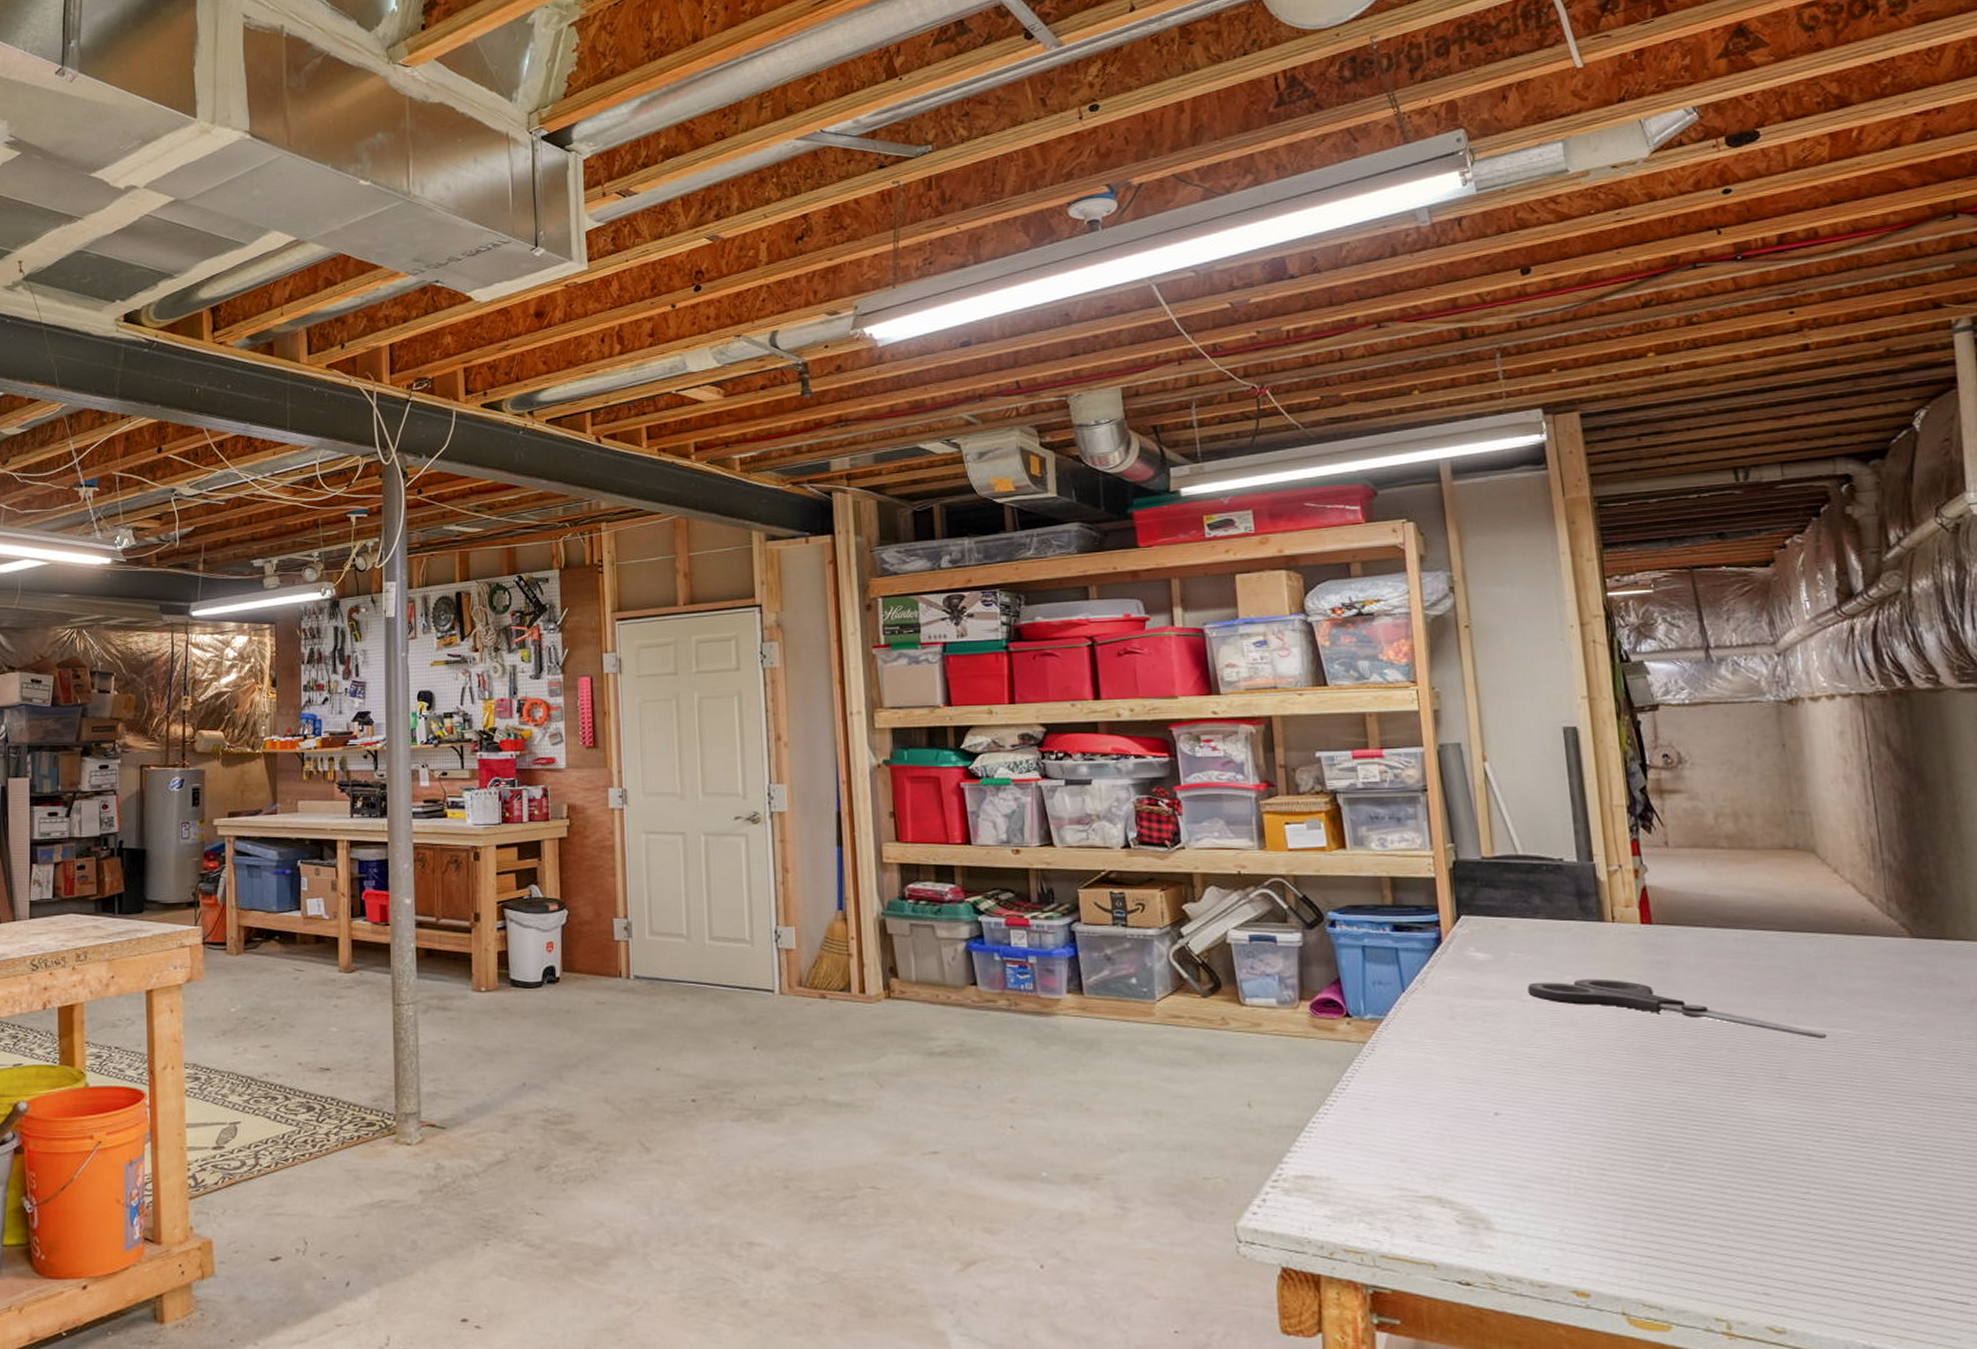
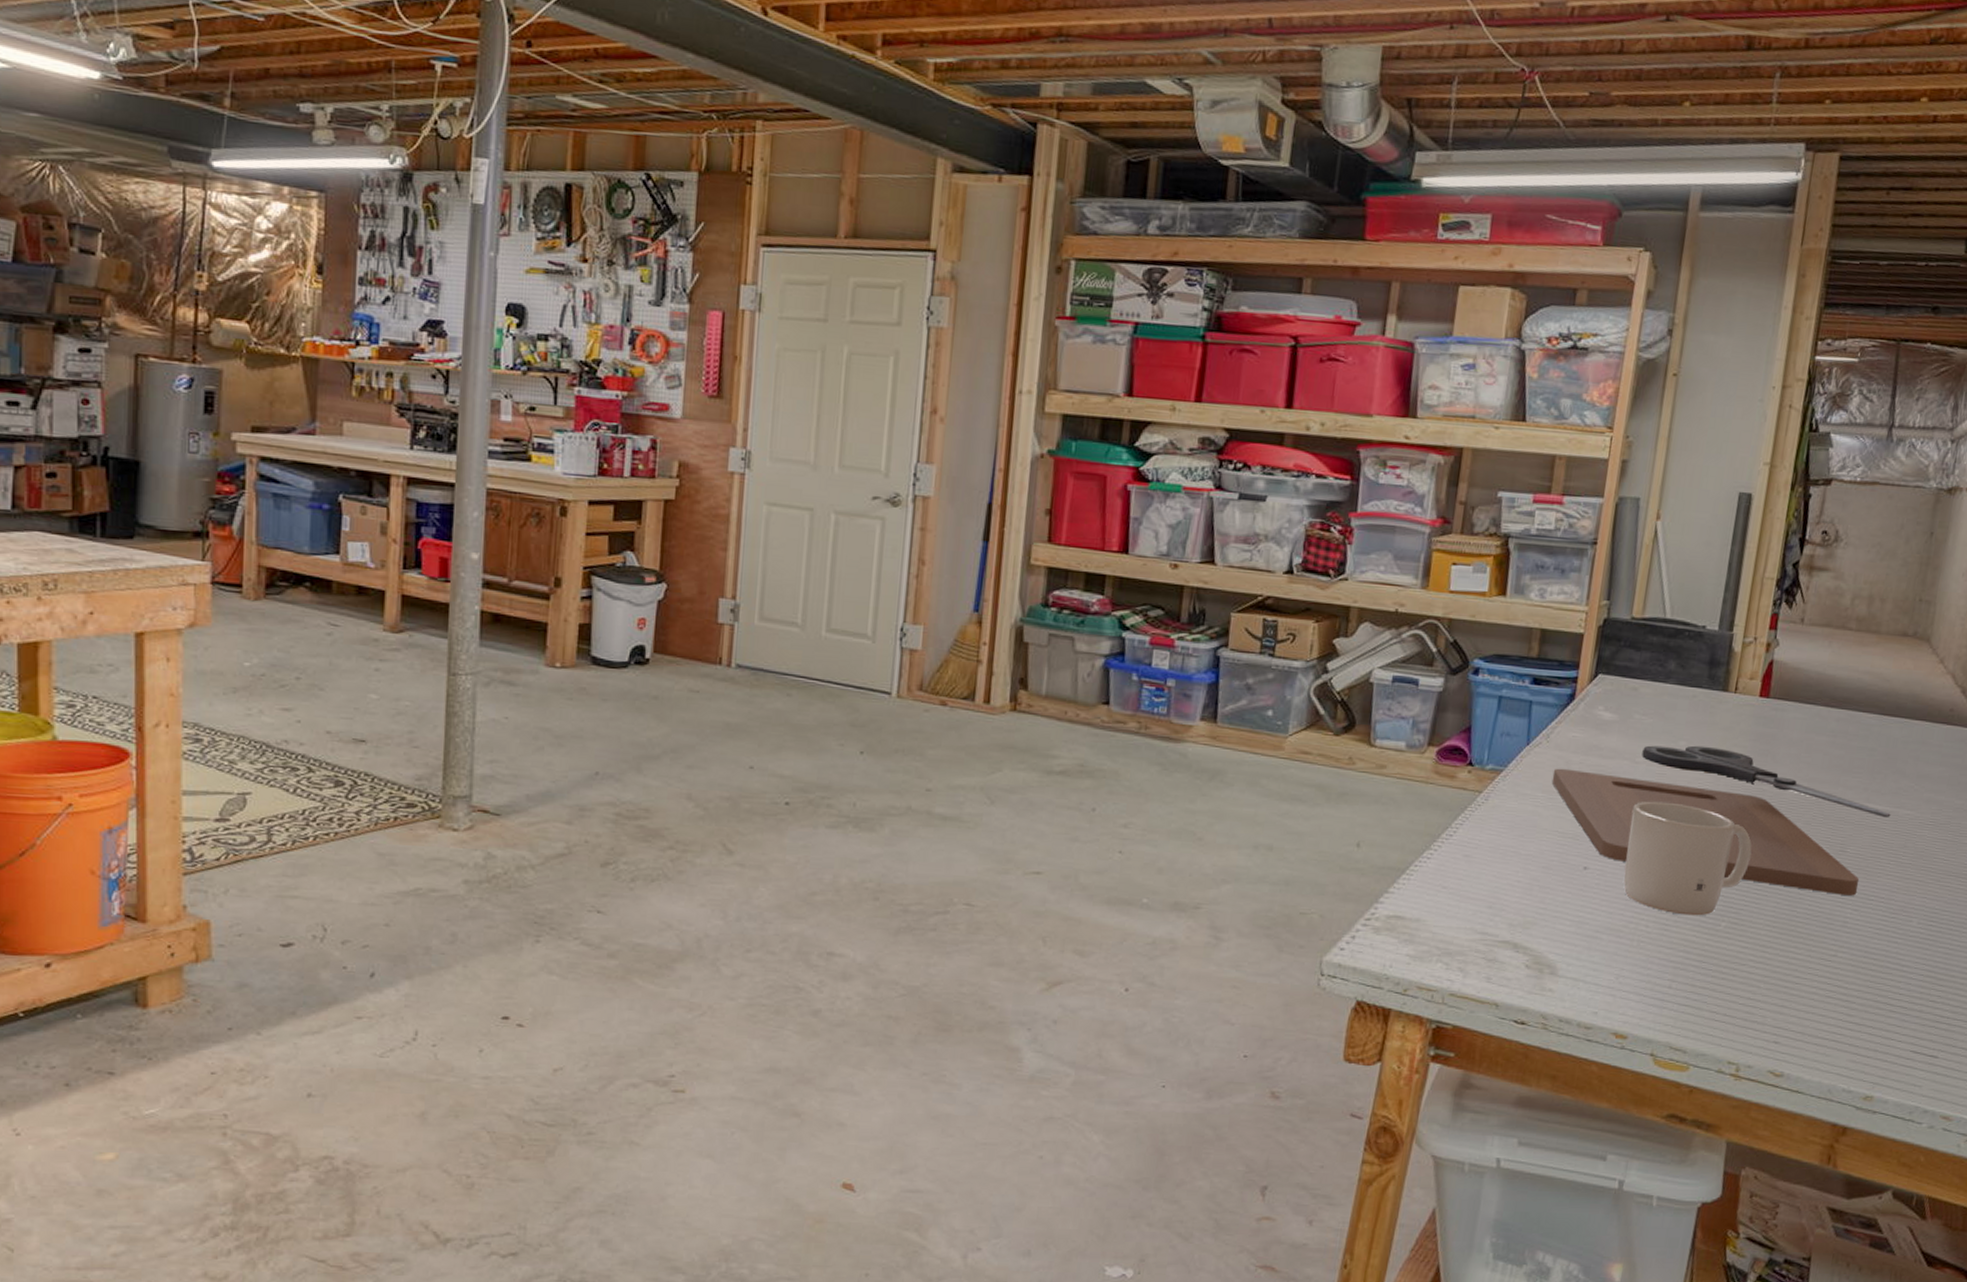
cutting board: none [1436,1012,1812,1126] -> present [1551,768,1860,896]
mug: none [1532,1039,1679,1158] -> present [1623,801,1752,916]

